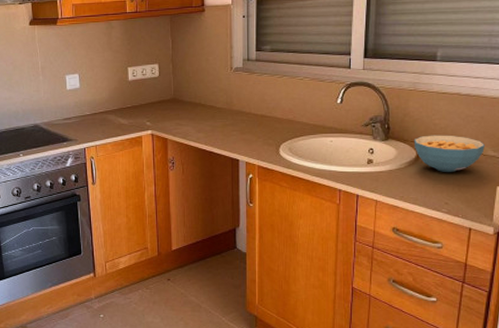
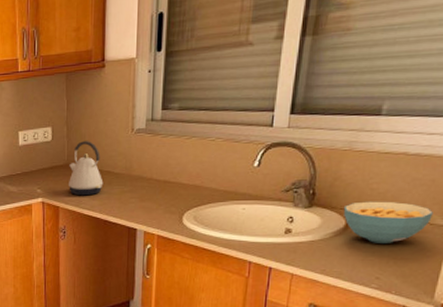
kettle: none [175,77,207,129] -> present [67,141,104,196]

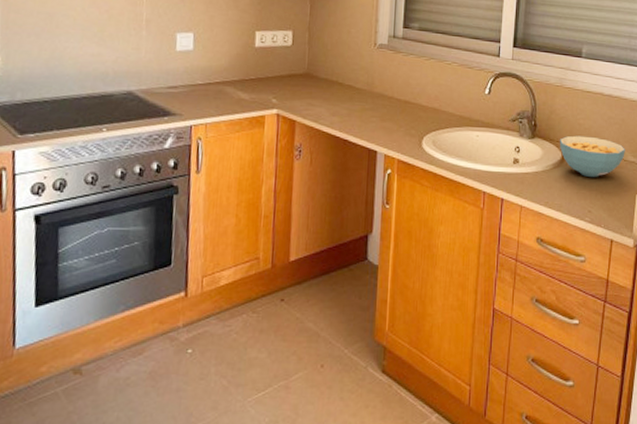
kettle: present [67,141,104,196] -> none [306,50,345,111]

